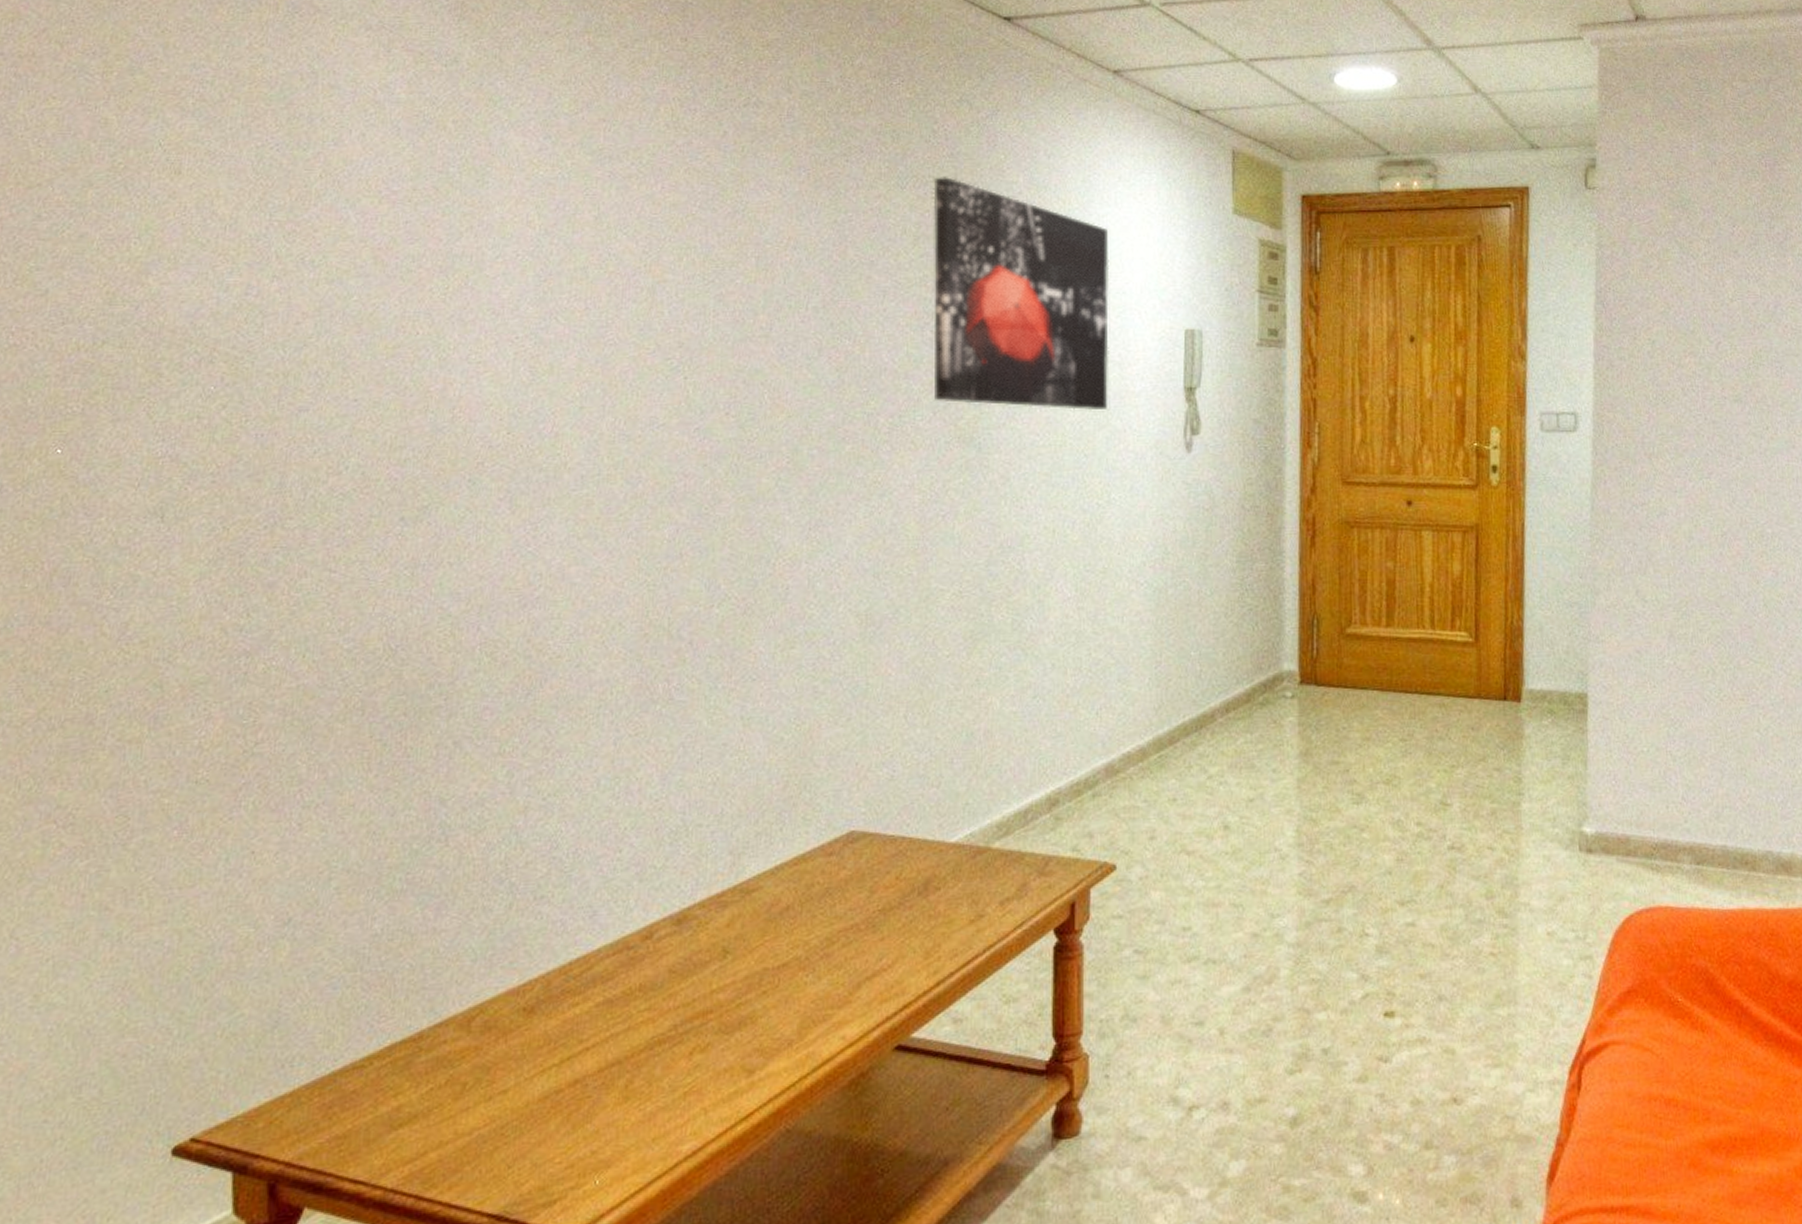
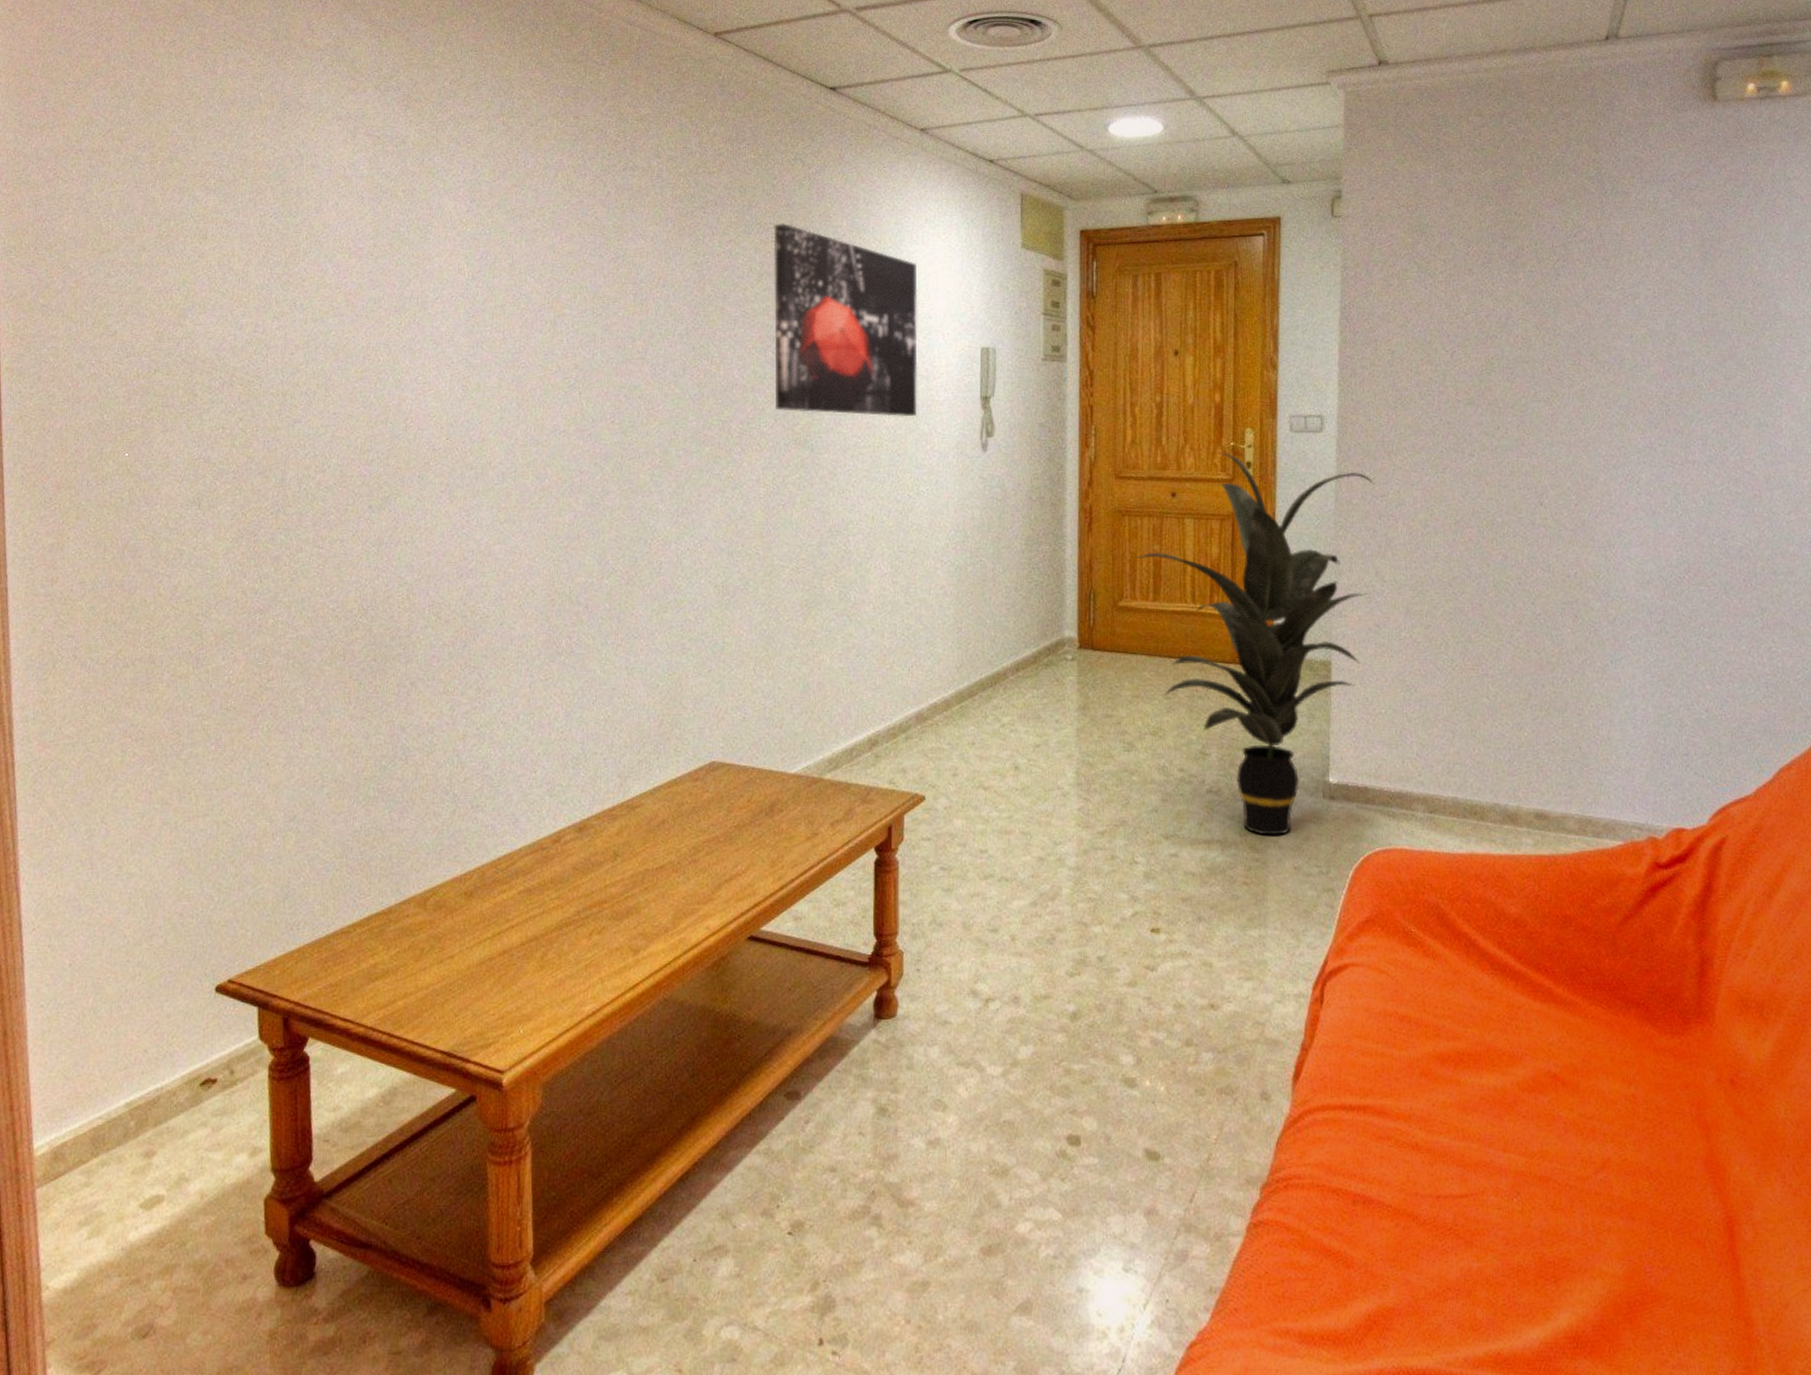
indoor plant: none [1363,454,1635,897] -> present [1133,452,1375,836]

